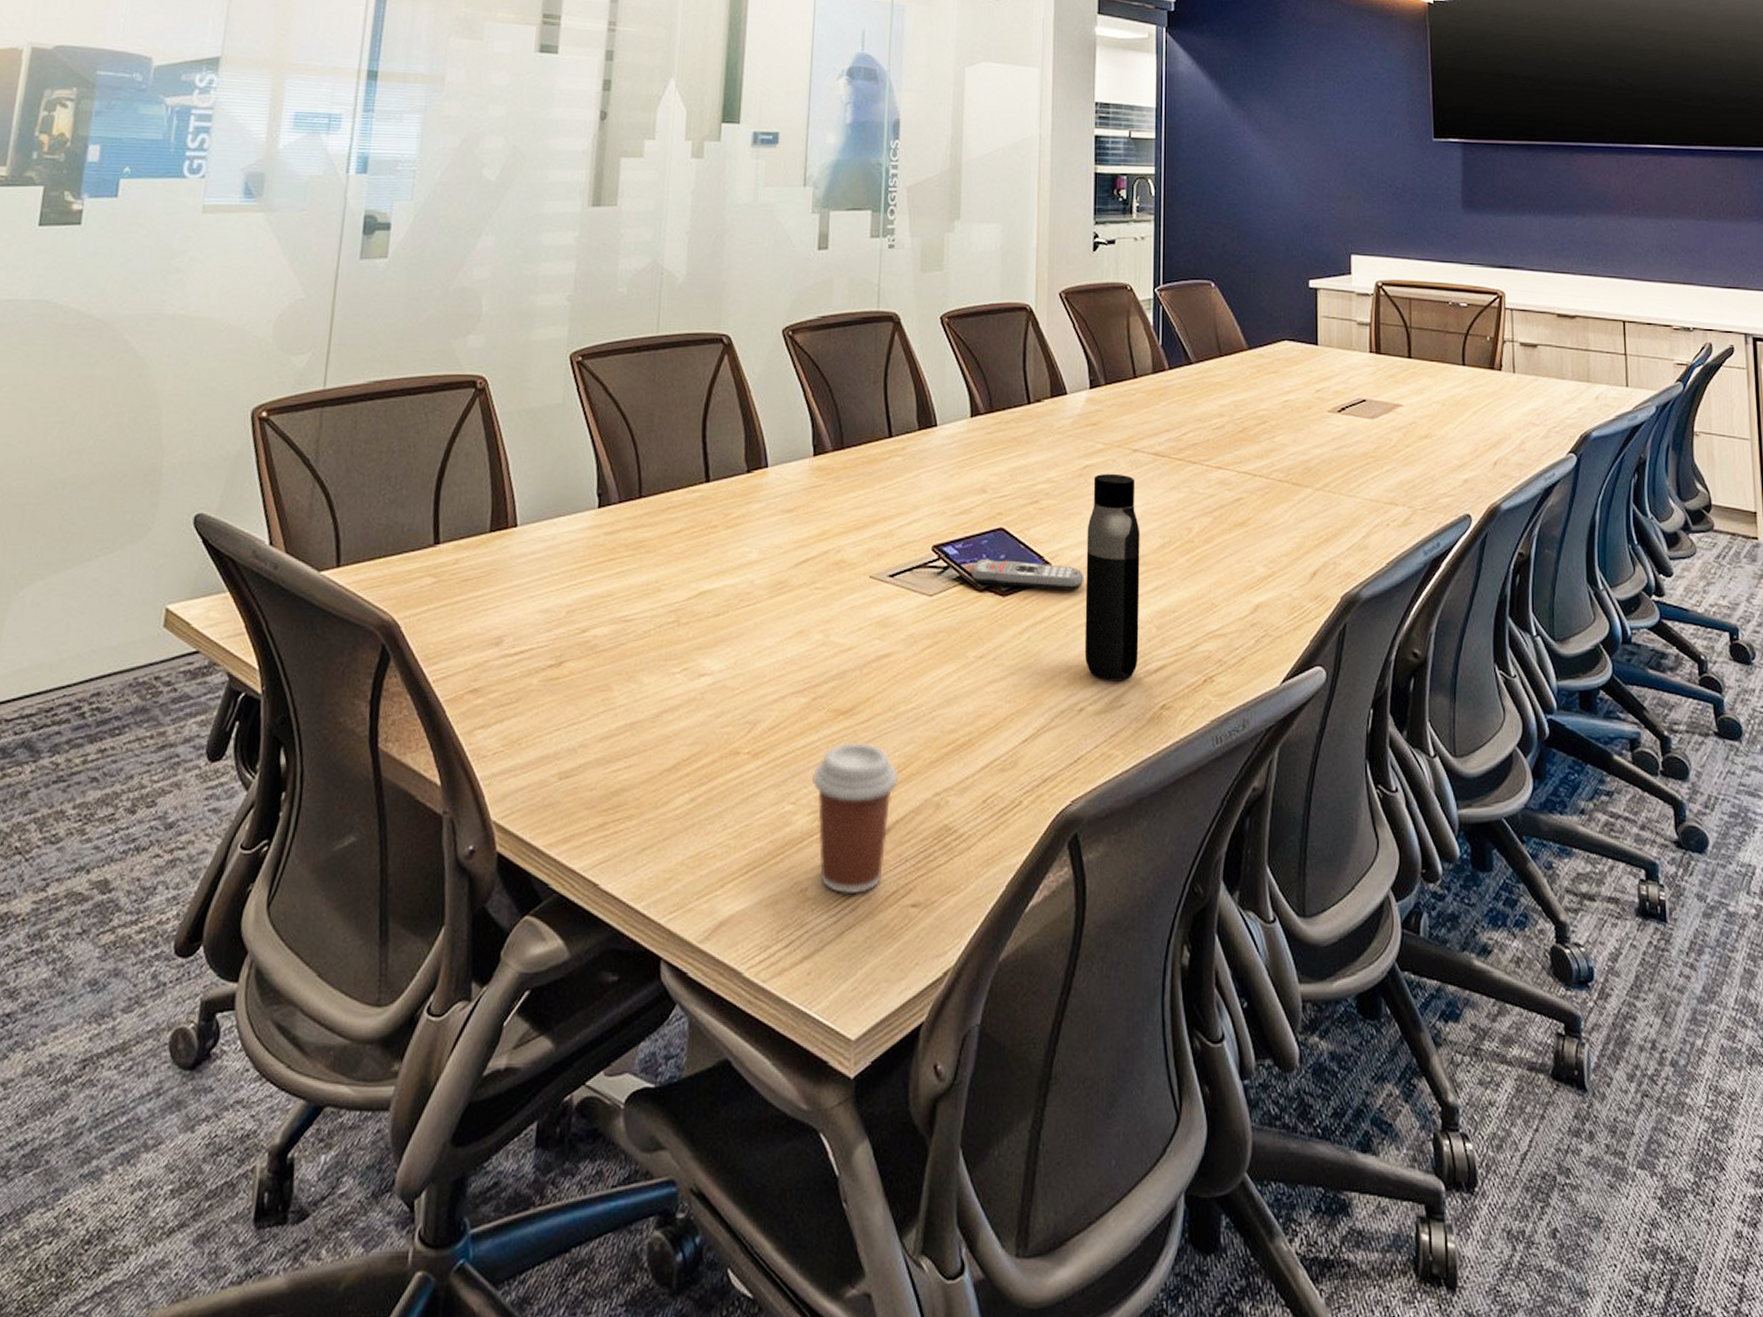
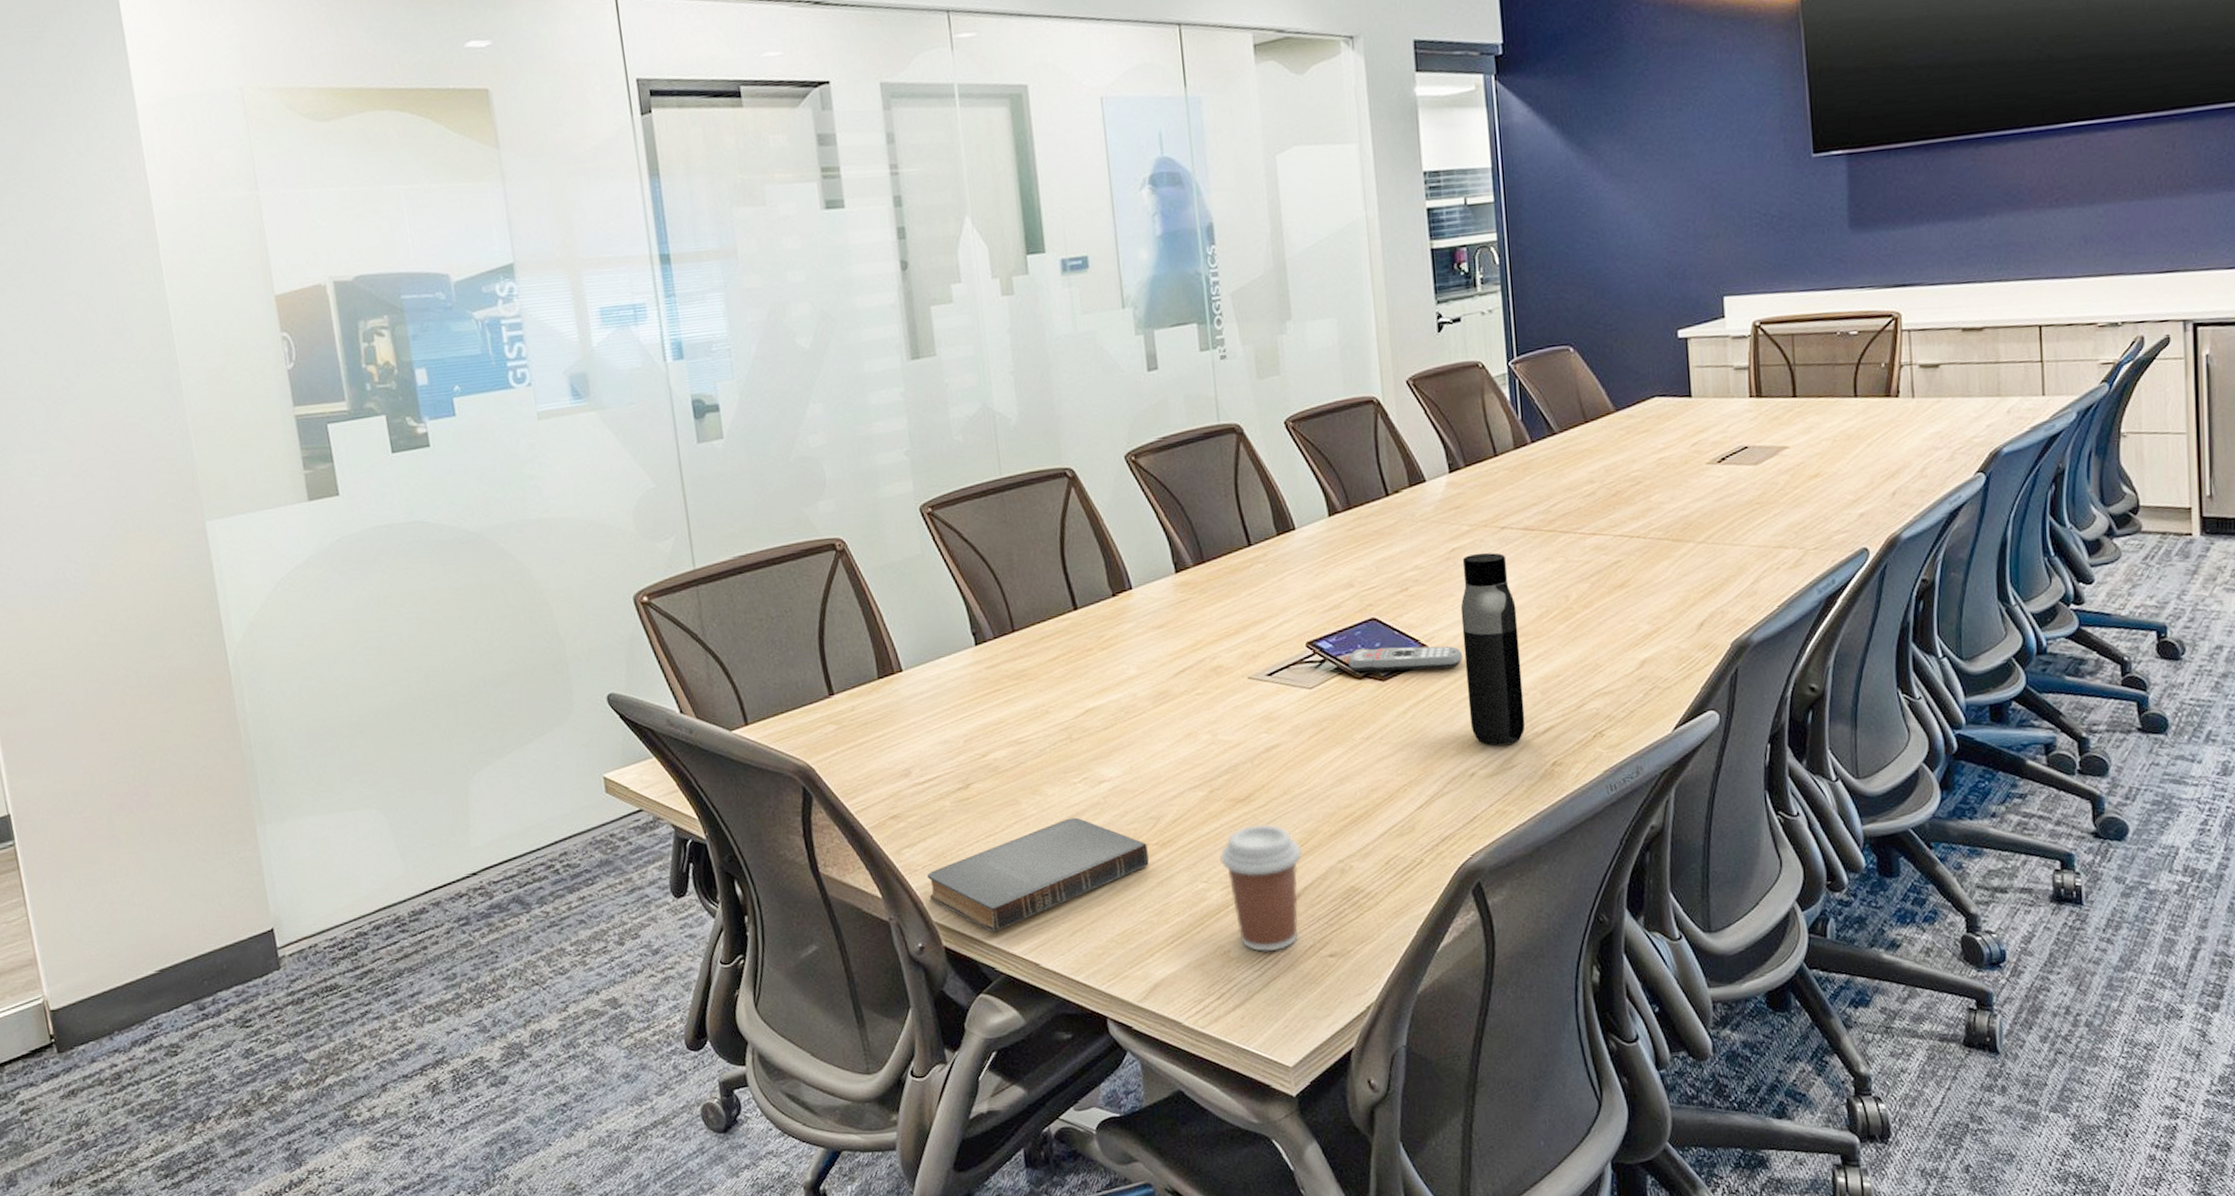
book: none [493,713,738,840] -> present [926,817,1149,932]

